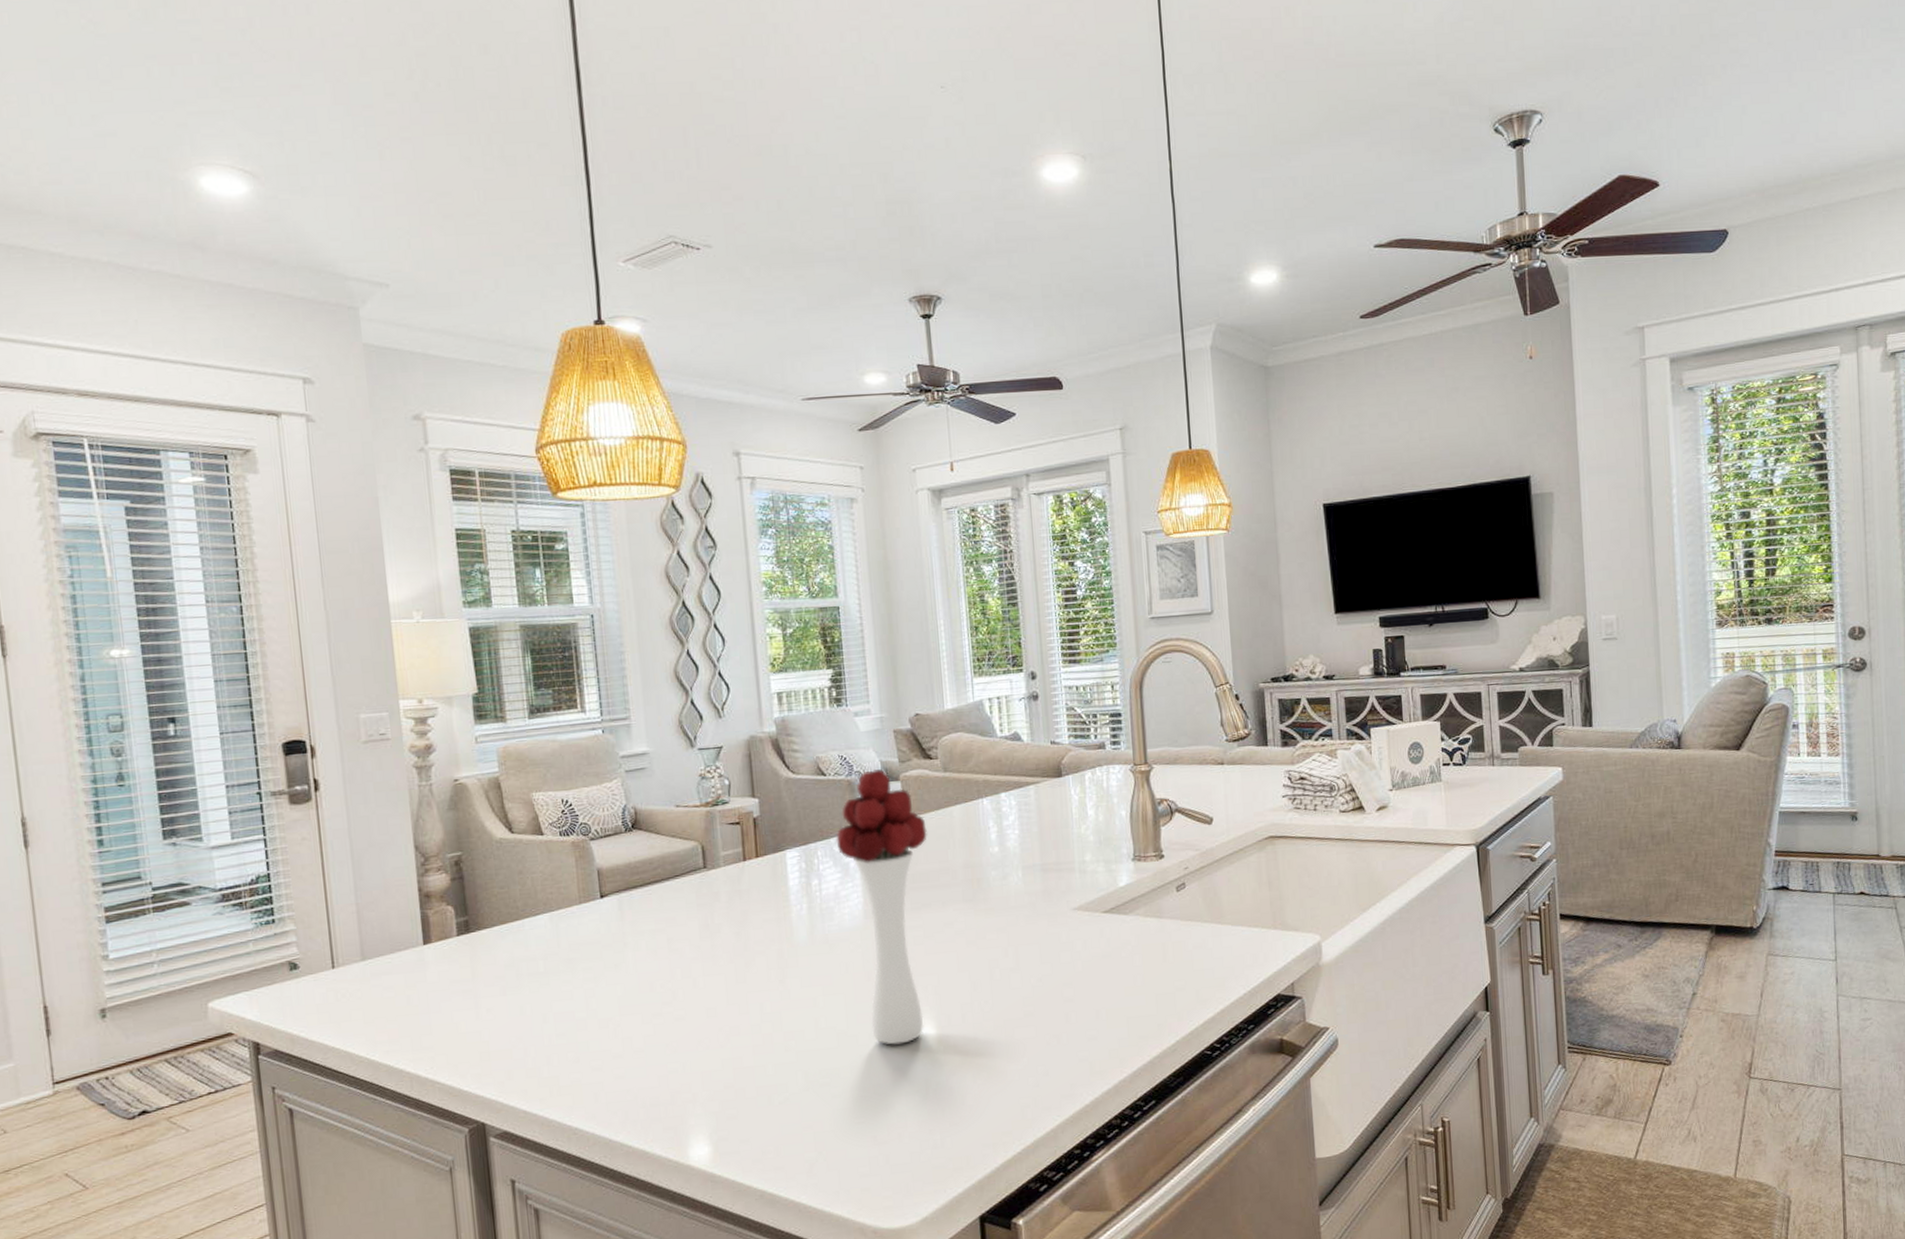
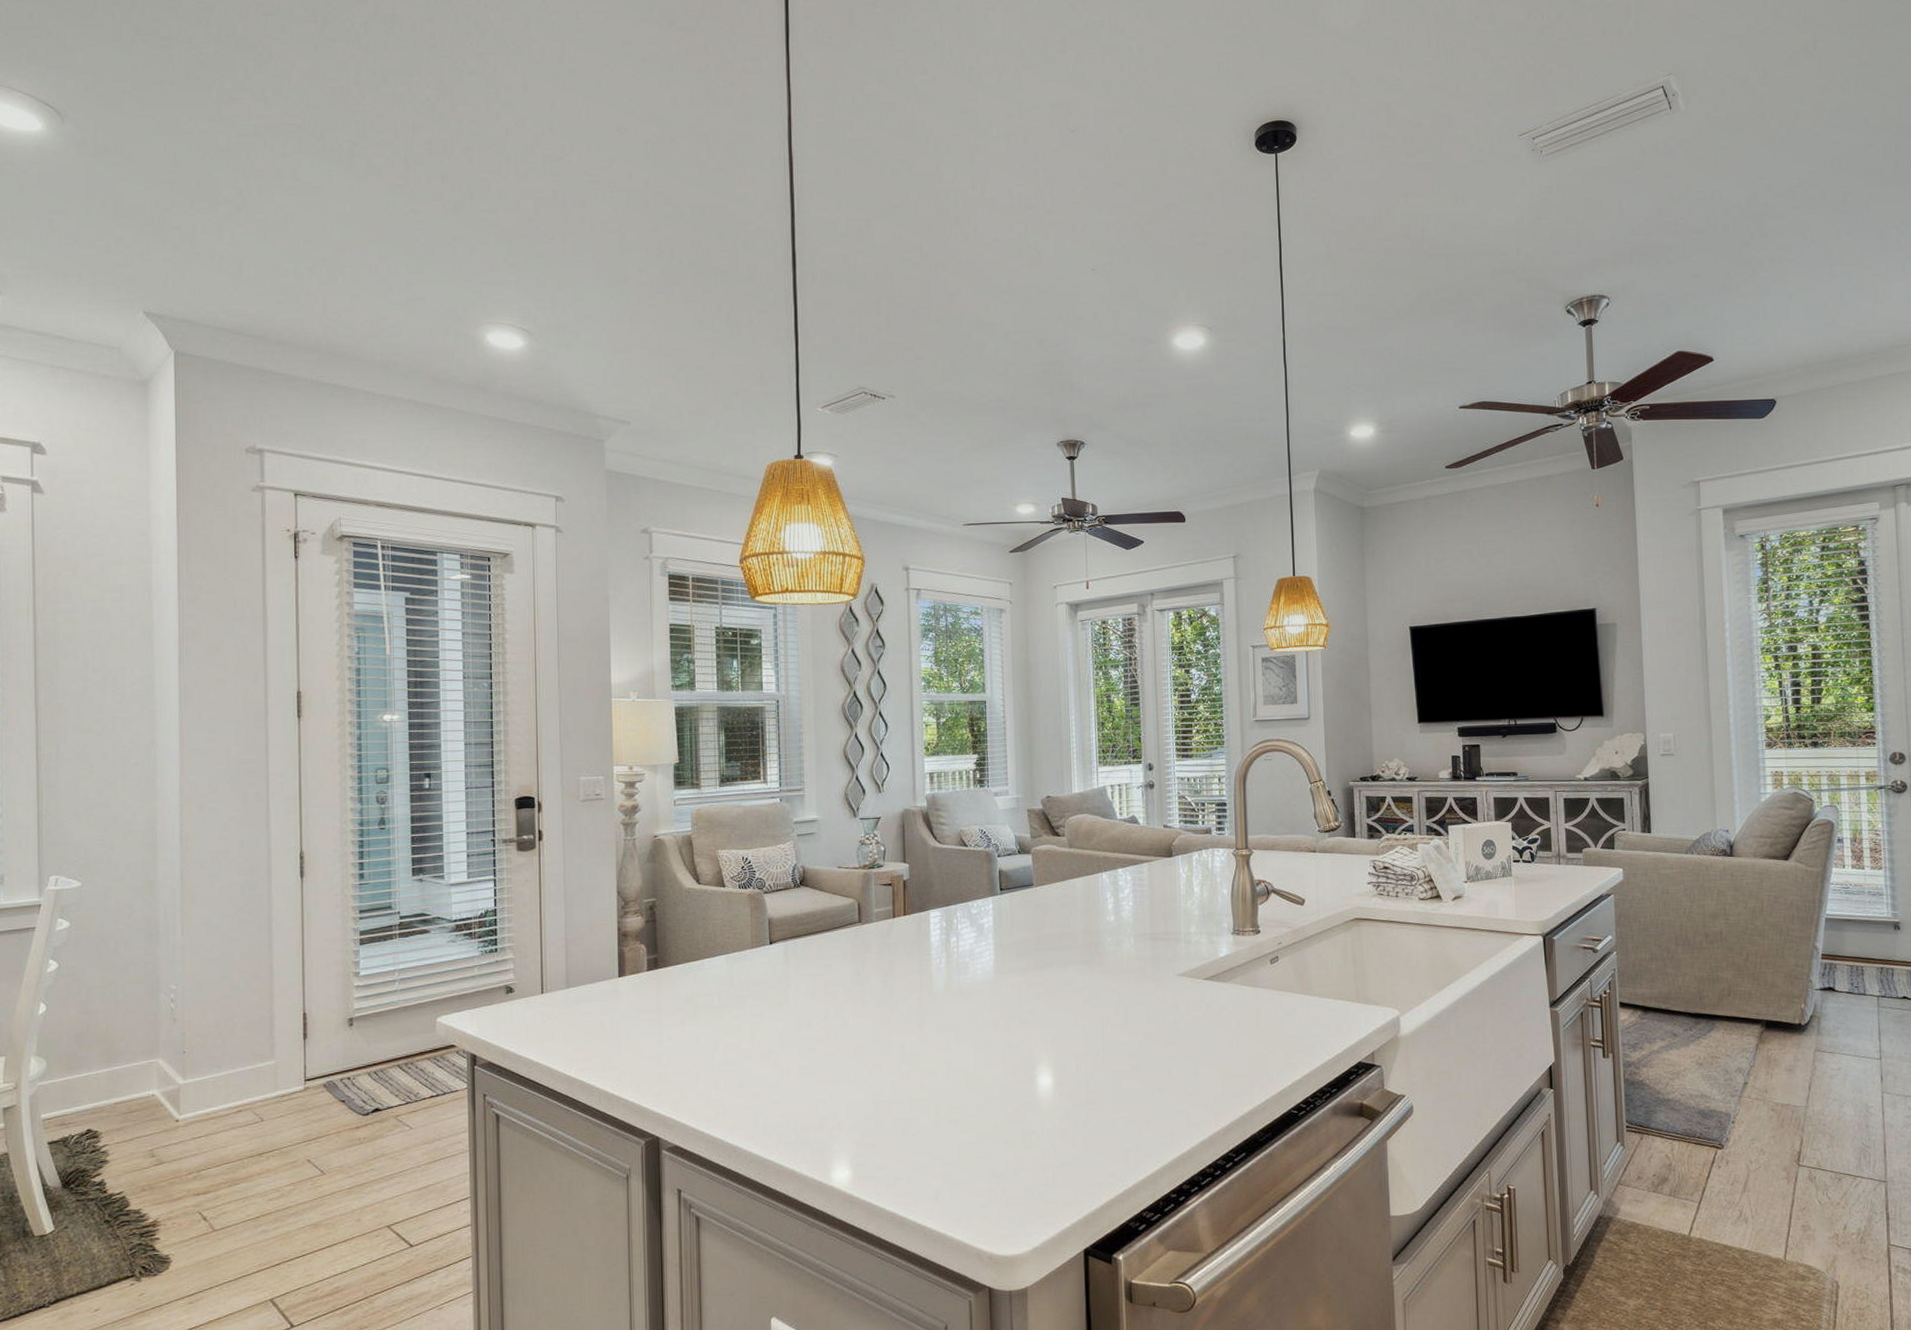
flower bouquet: present [836,769,927,1045] -> none [973,843,1052,1088]

